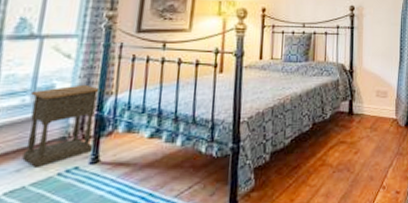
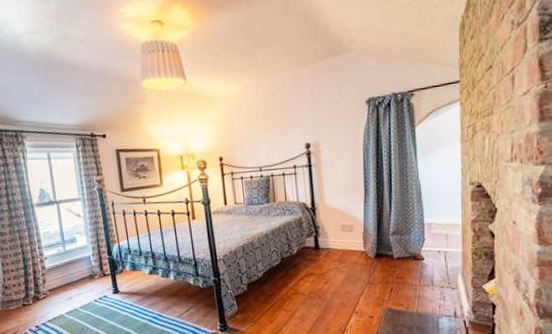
nightstand: present [22,84,102,168] -> none [62,236,113,296]

